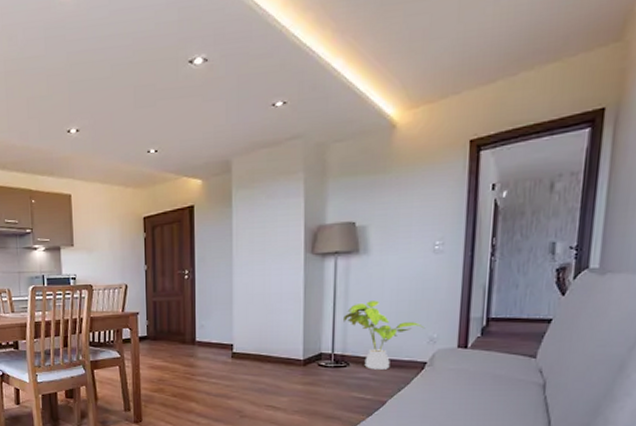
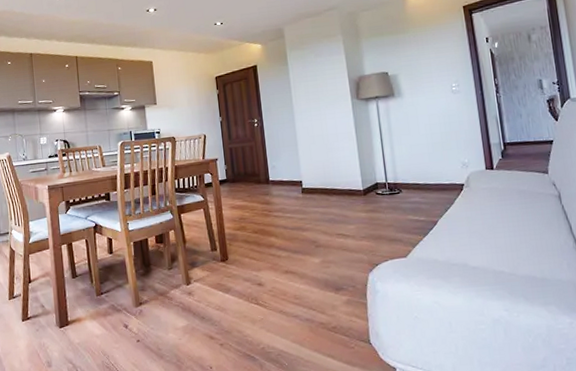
house plant: present [343,300,426,370] -> none [390,134,458,194]

